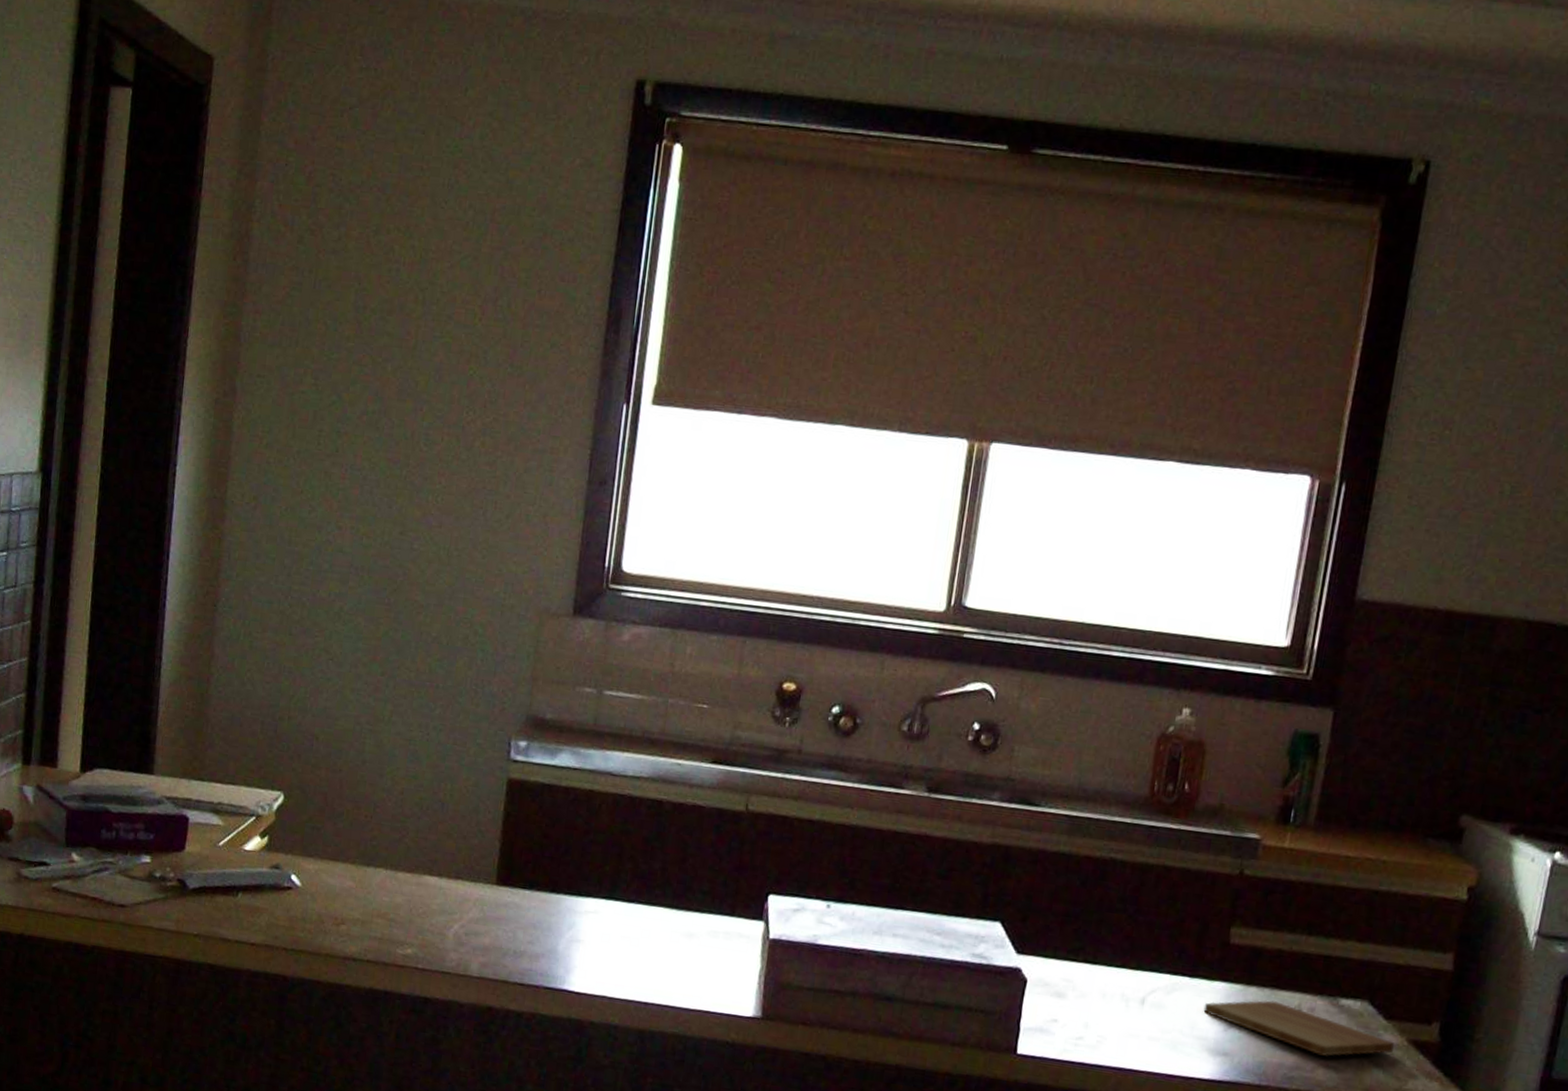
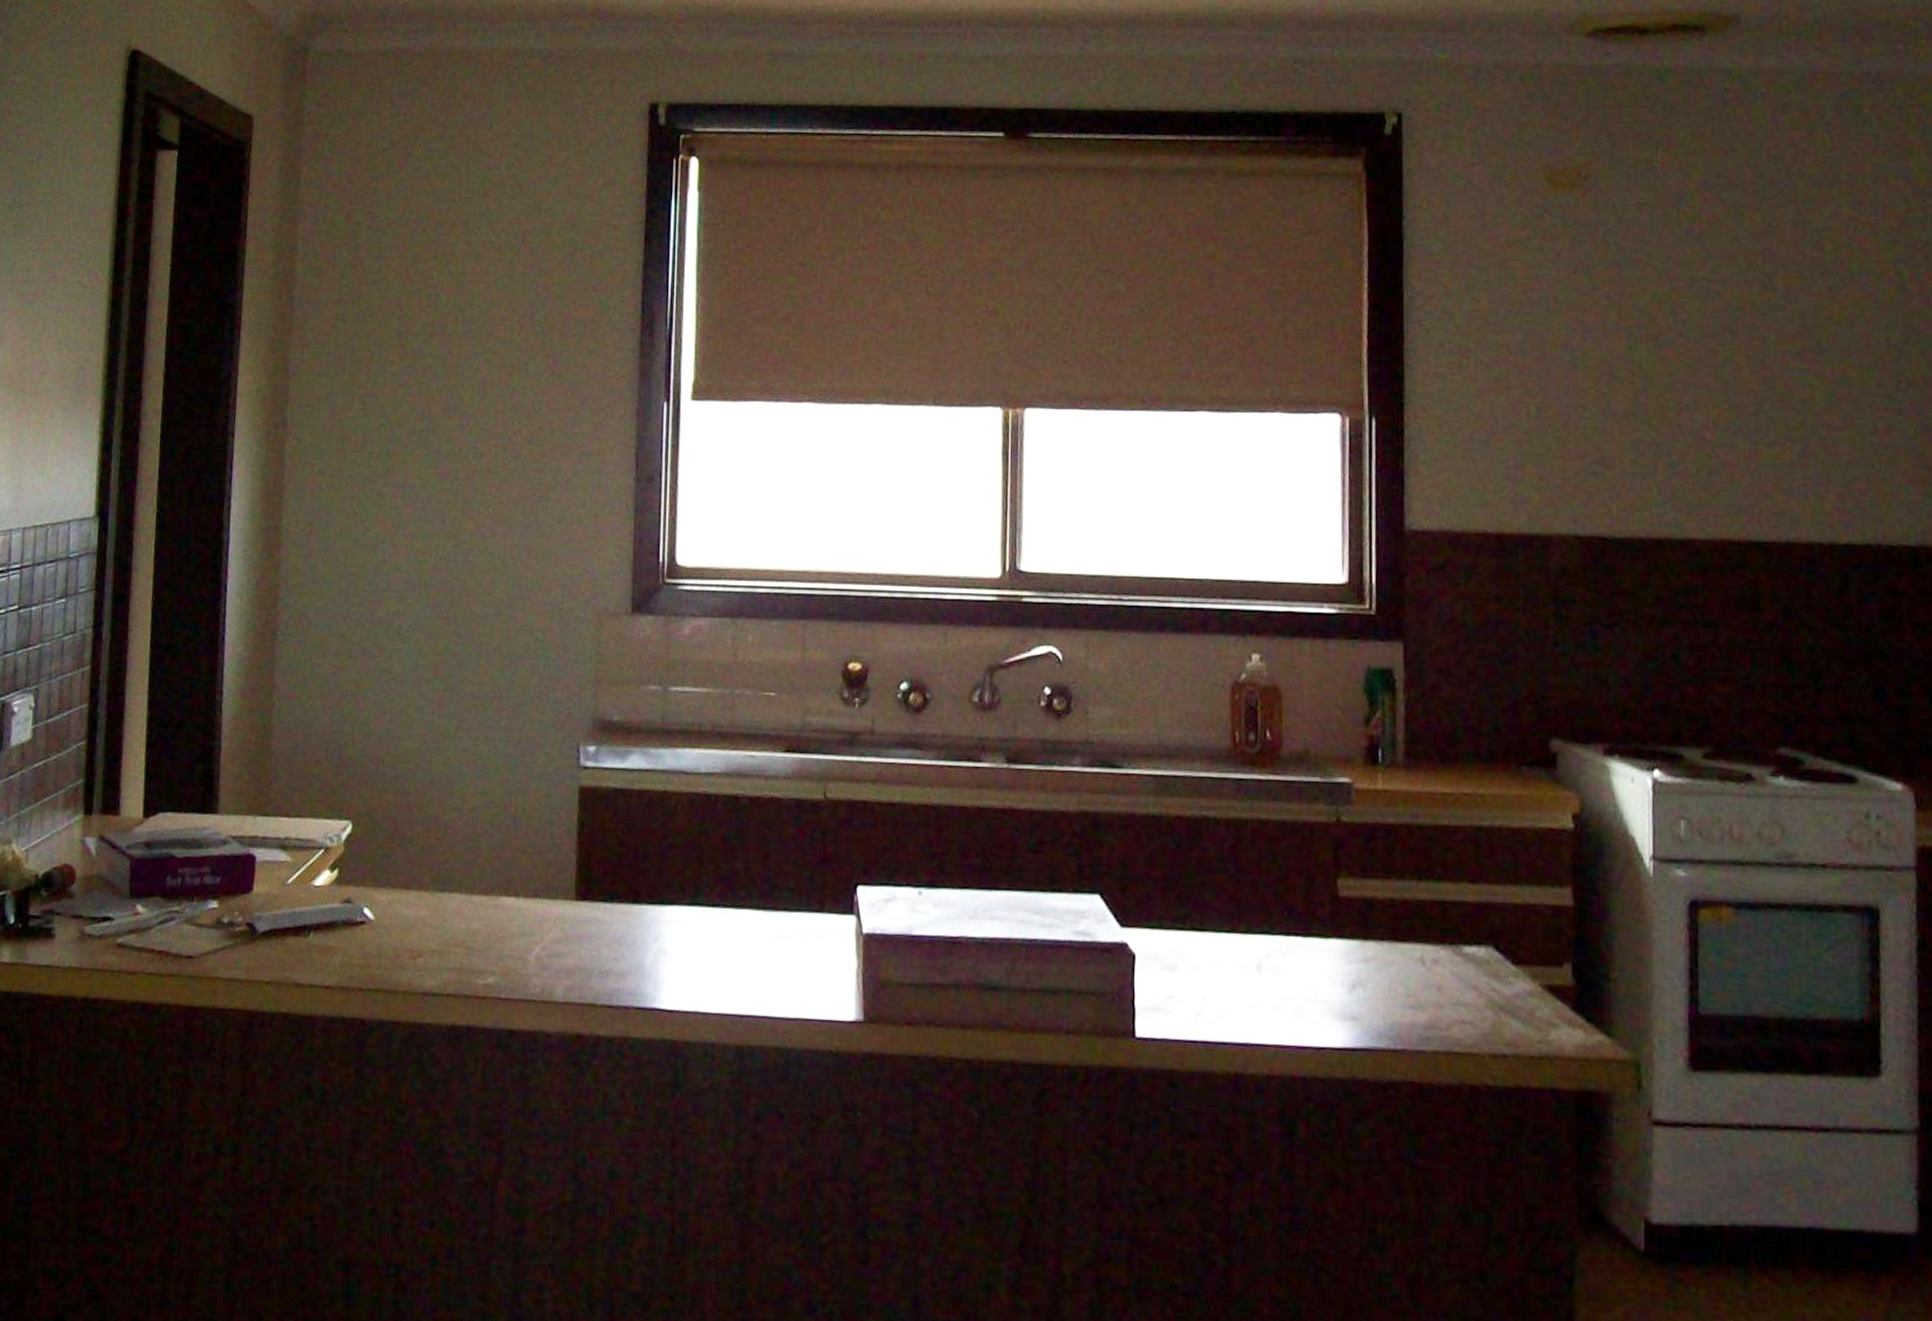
cutting board: present [1203,1000,1395,1056] -> none [1323,955,1529,1011]

